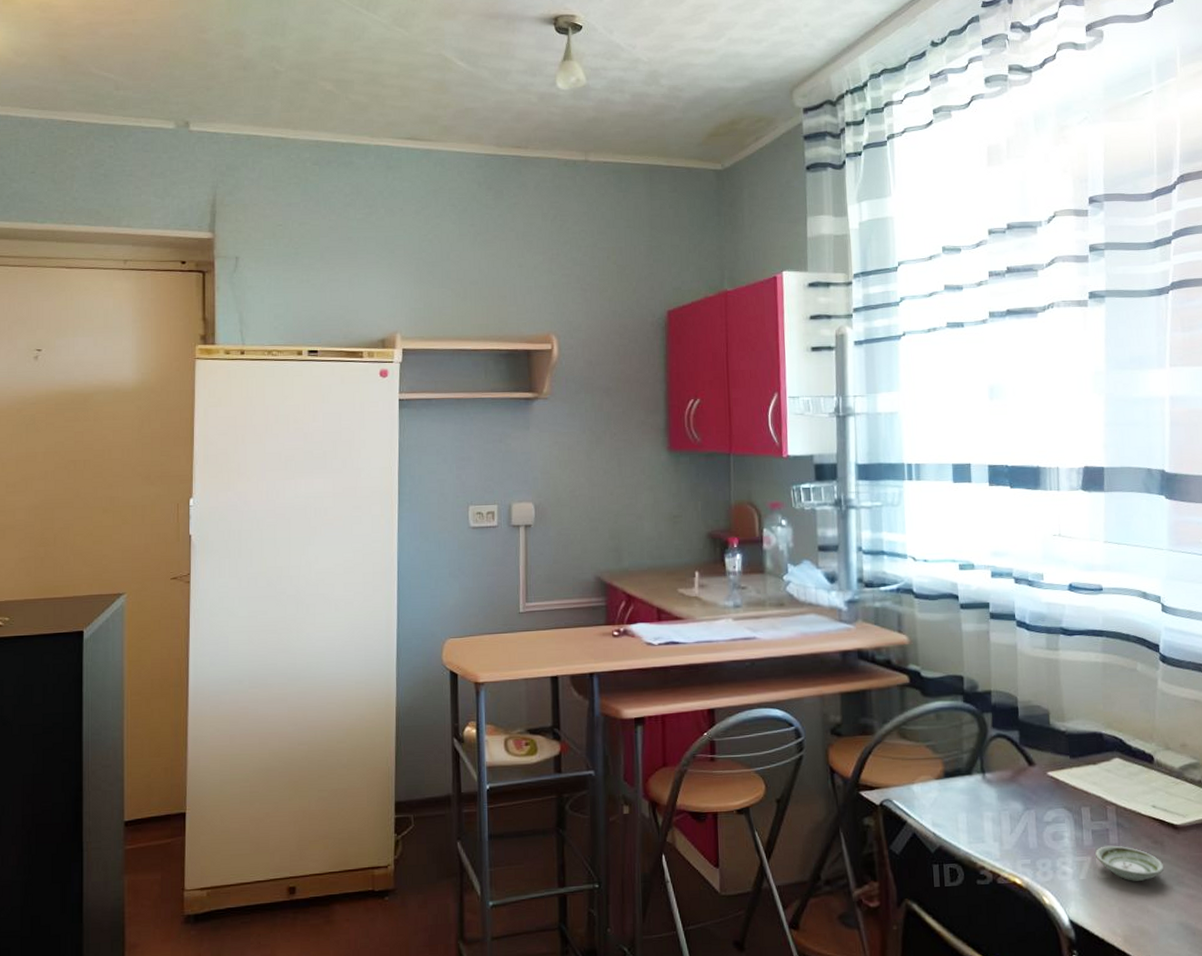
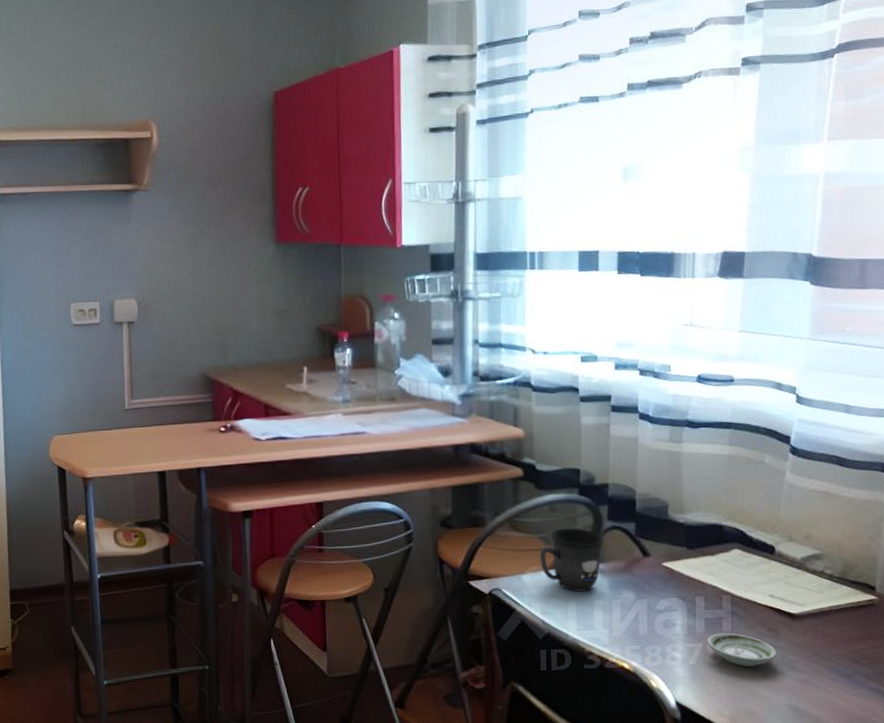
mug: none [928,736,990,803] -> present [540,528,604,592]

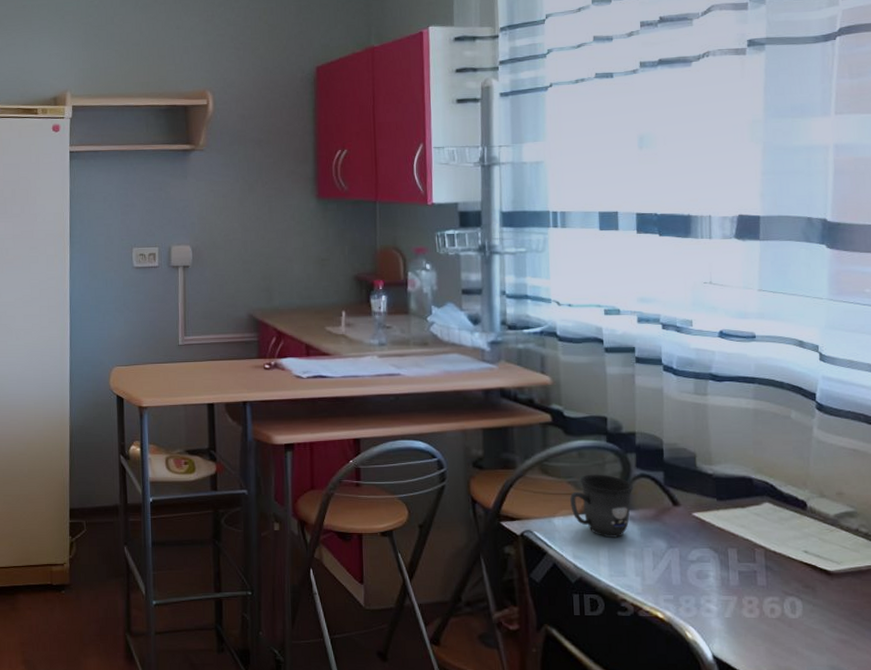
saucer: present [707,633,777,667] -> none [742,587,816,623]

